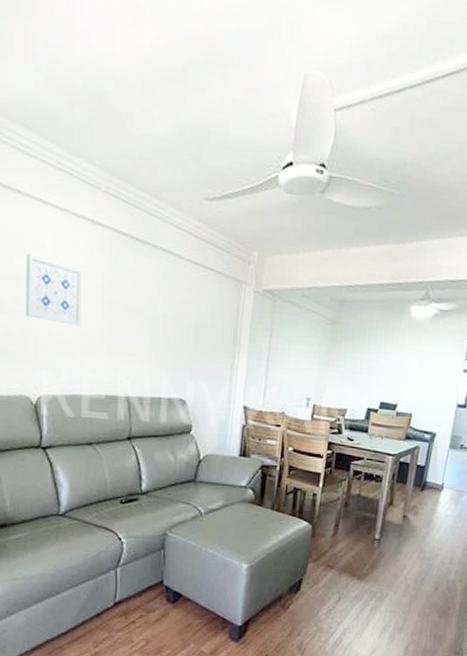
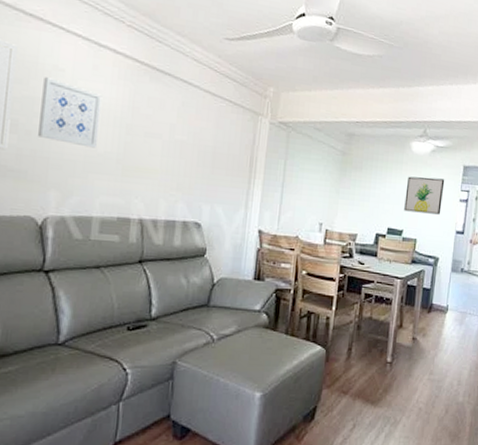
wall art: none [399,345,448,387] -> present [404,176,445,215]

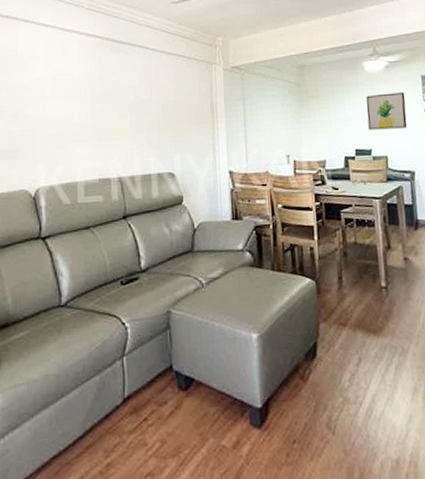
wall art: present [38,77,103,148] -> none [23,66,74,120]

